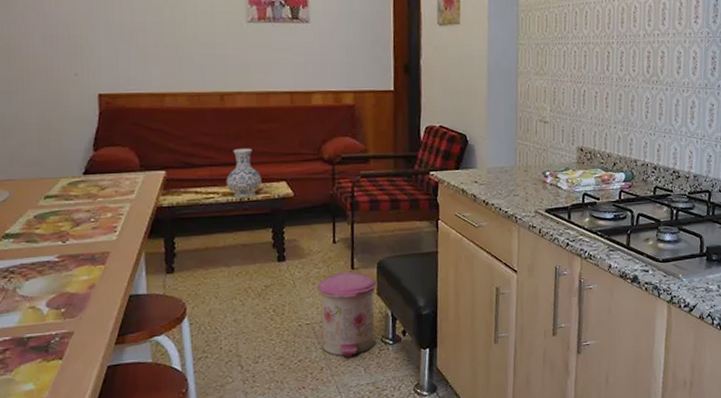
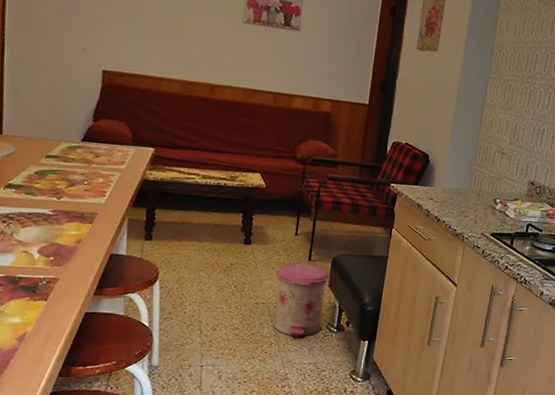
vase: present [225,148,262,199] -> none [206,137,239,184]

